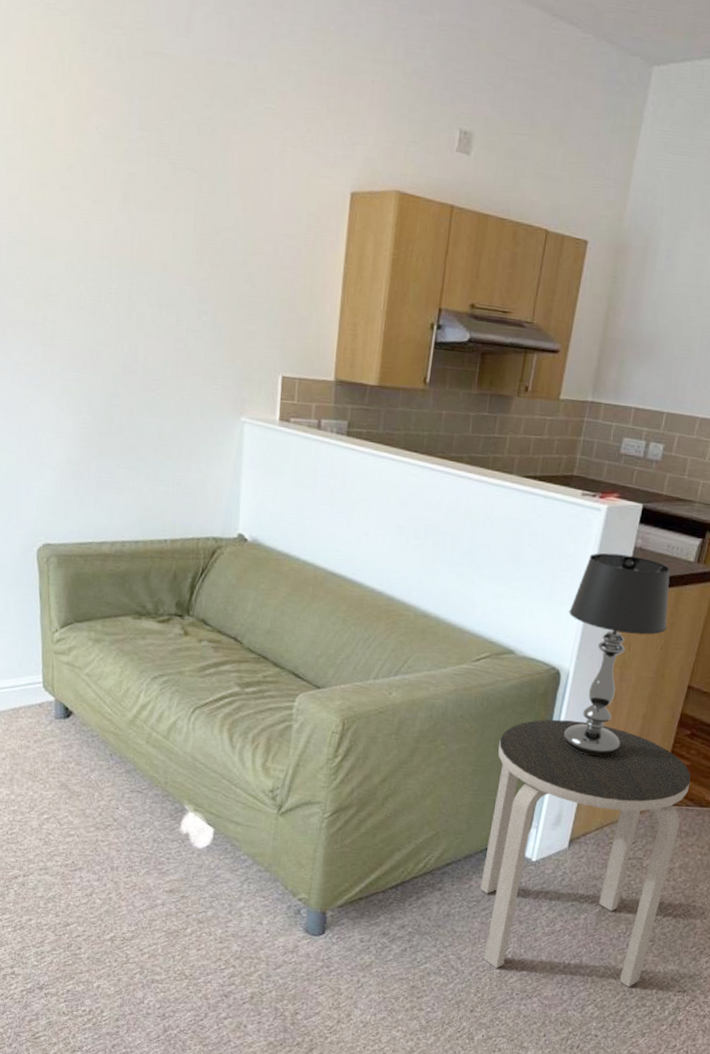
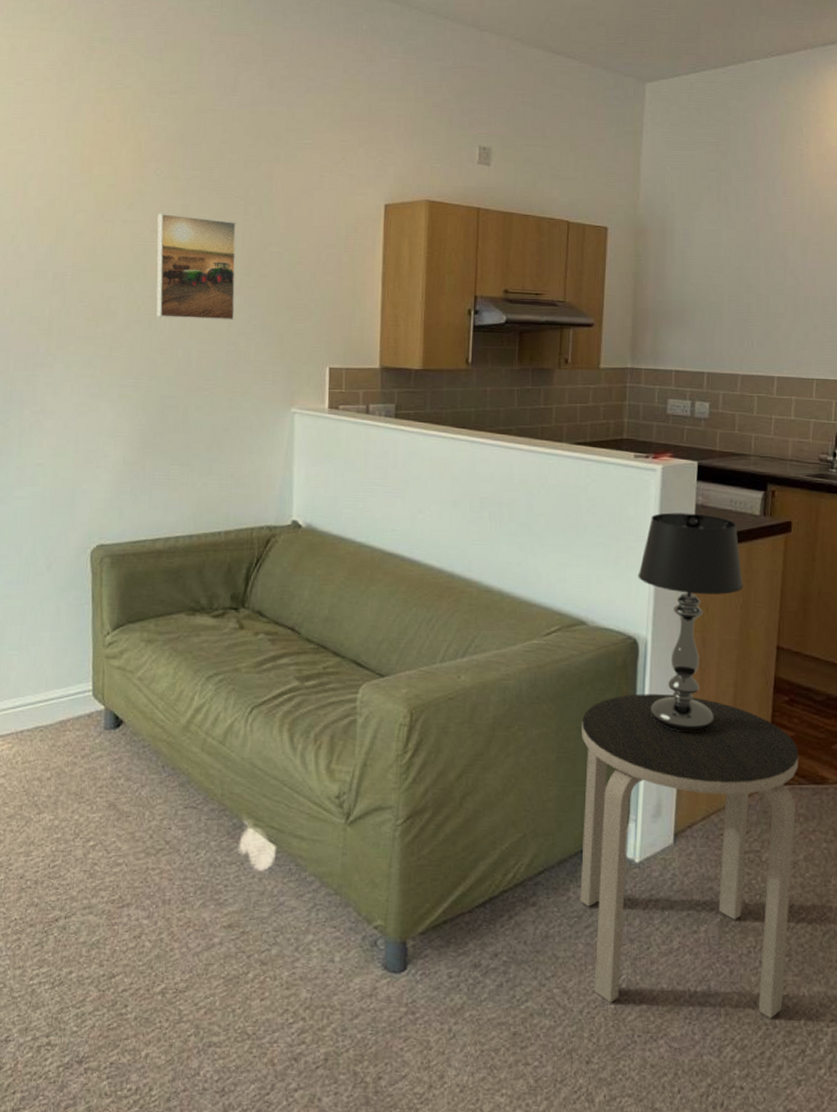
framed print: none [100,180,188,315] -> present [156,213,237,320]

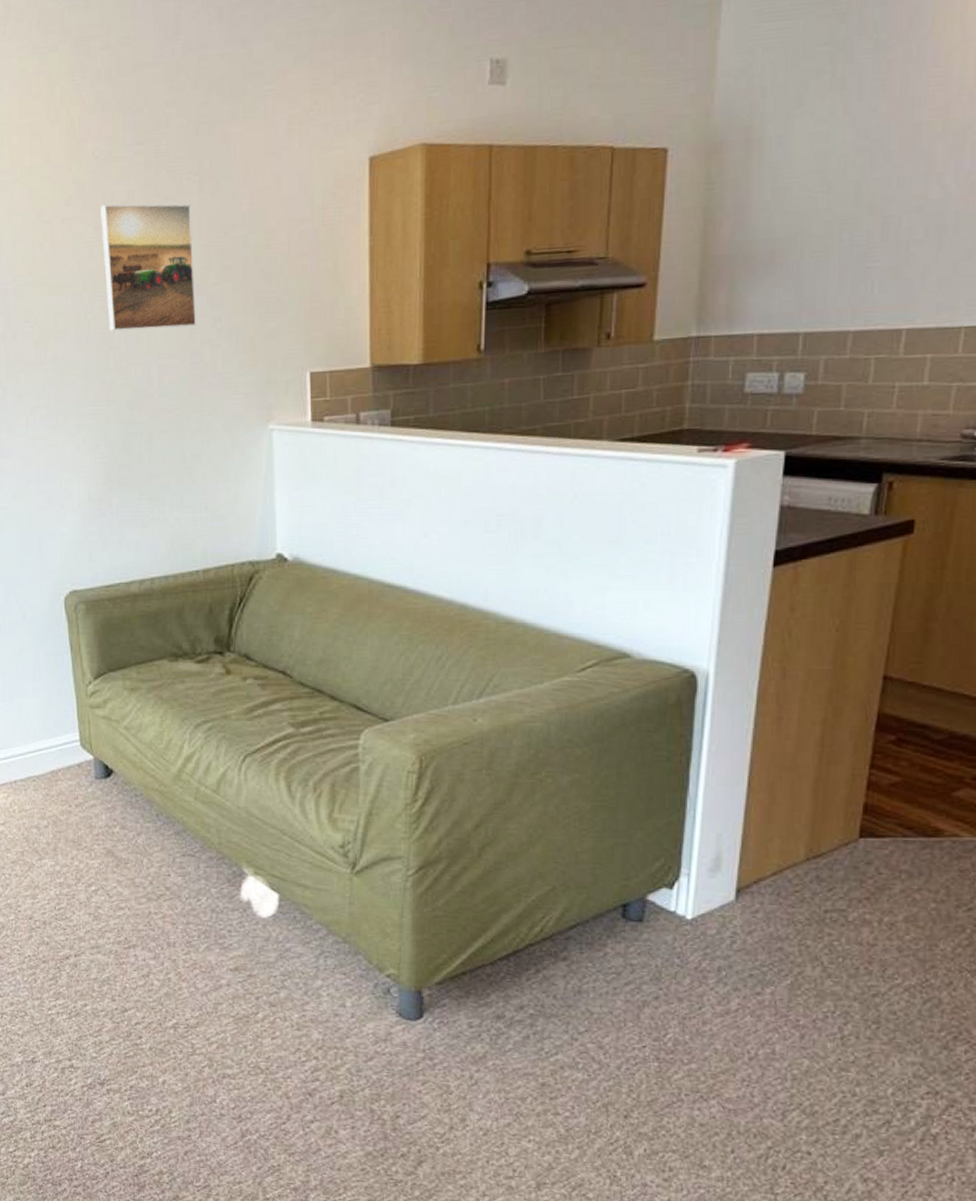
side table: present [580,693,799,1020] -> none [619,735,906,1088]
table lamp: present [638,512,744,733] -> none [698,517,842,779]

